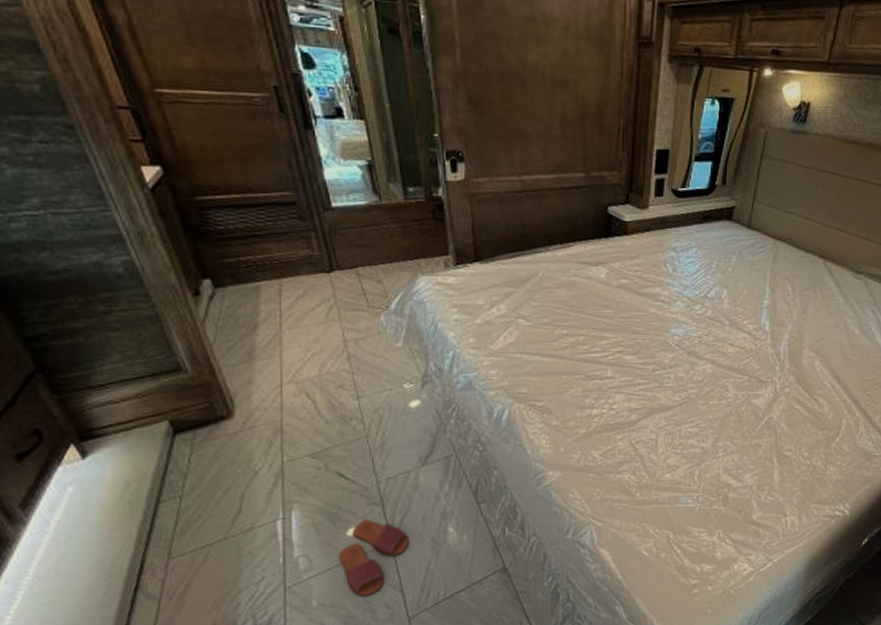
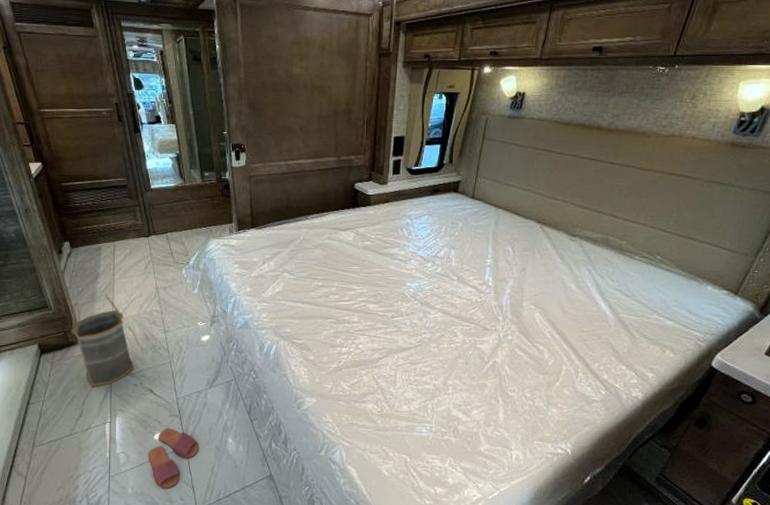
basket: none [220,349,315,475] -> present [71,293,134,388]

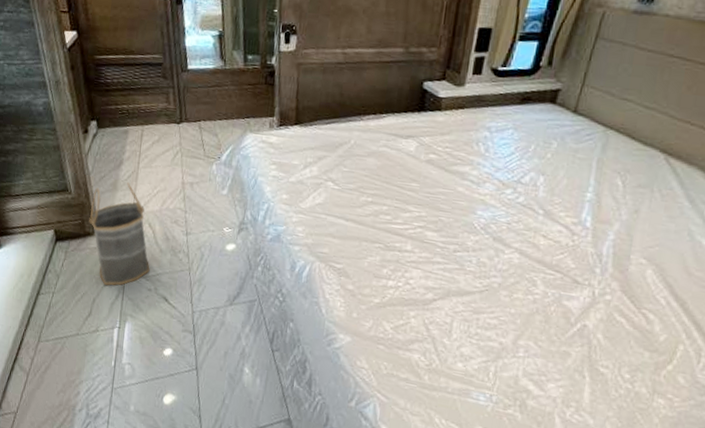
slippers: present [147,427,199,489] -> none [155,343,212,414]

